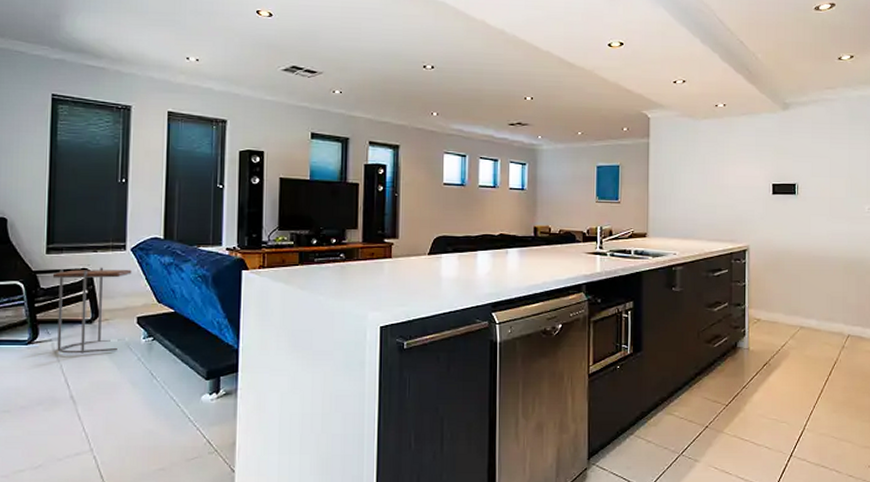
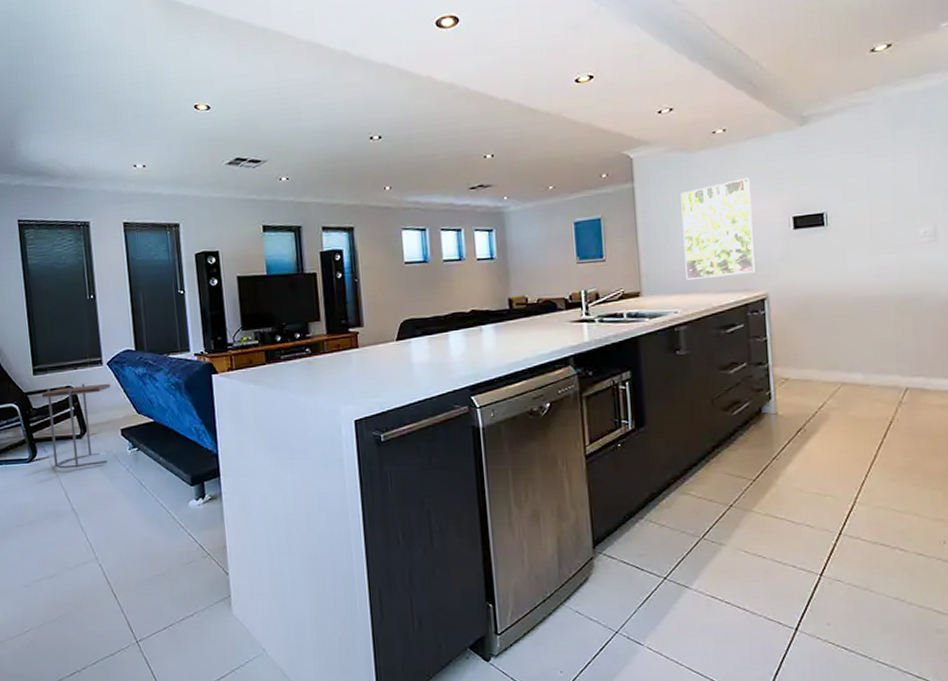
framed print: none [685,146,742,228] -> present [680,176,757,280]

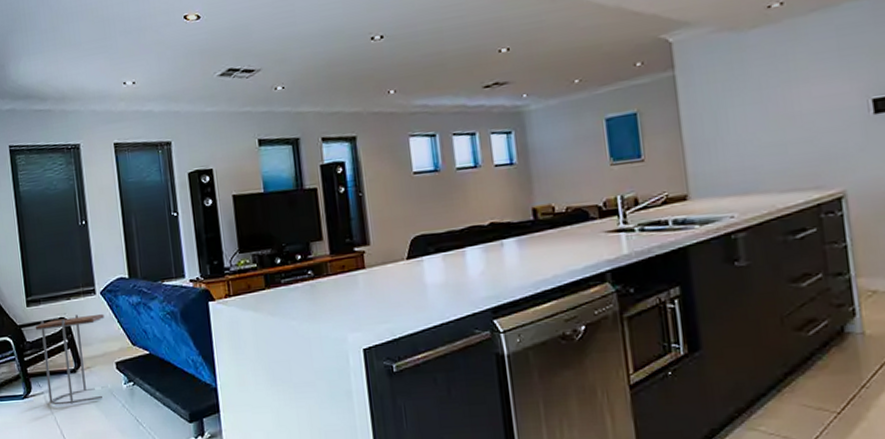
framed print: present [680,176,757,280] -> none [731,55,830,179]

